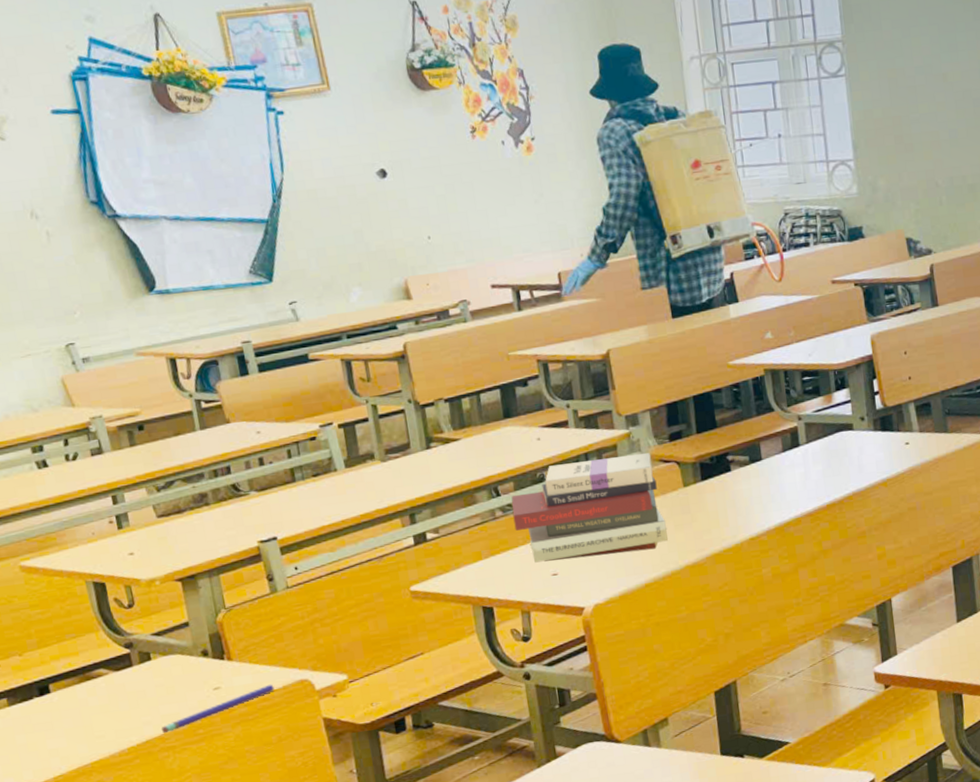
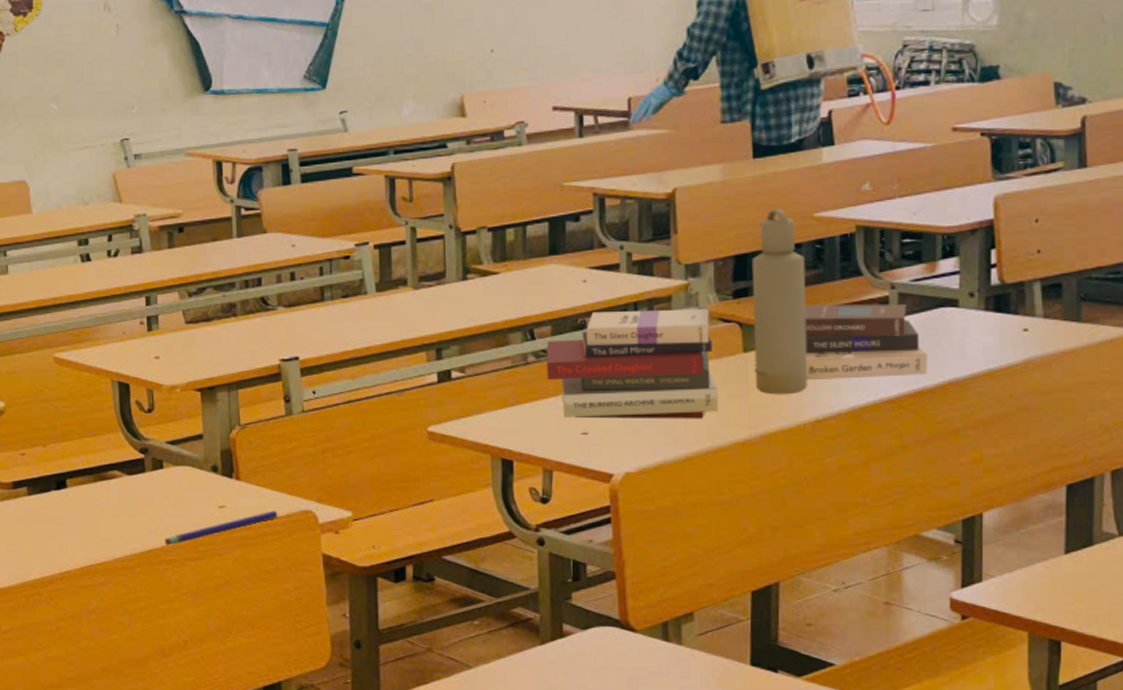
bottle: none [681,359,741,521] -> present [752,208,808,395]
books: none [729,432,835,506] -> present [804,303,927,381]

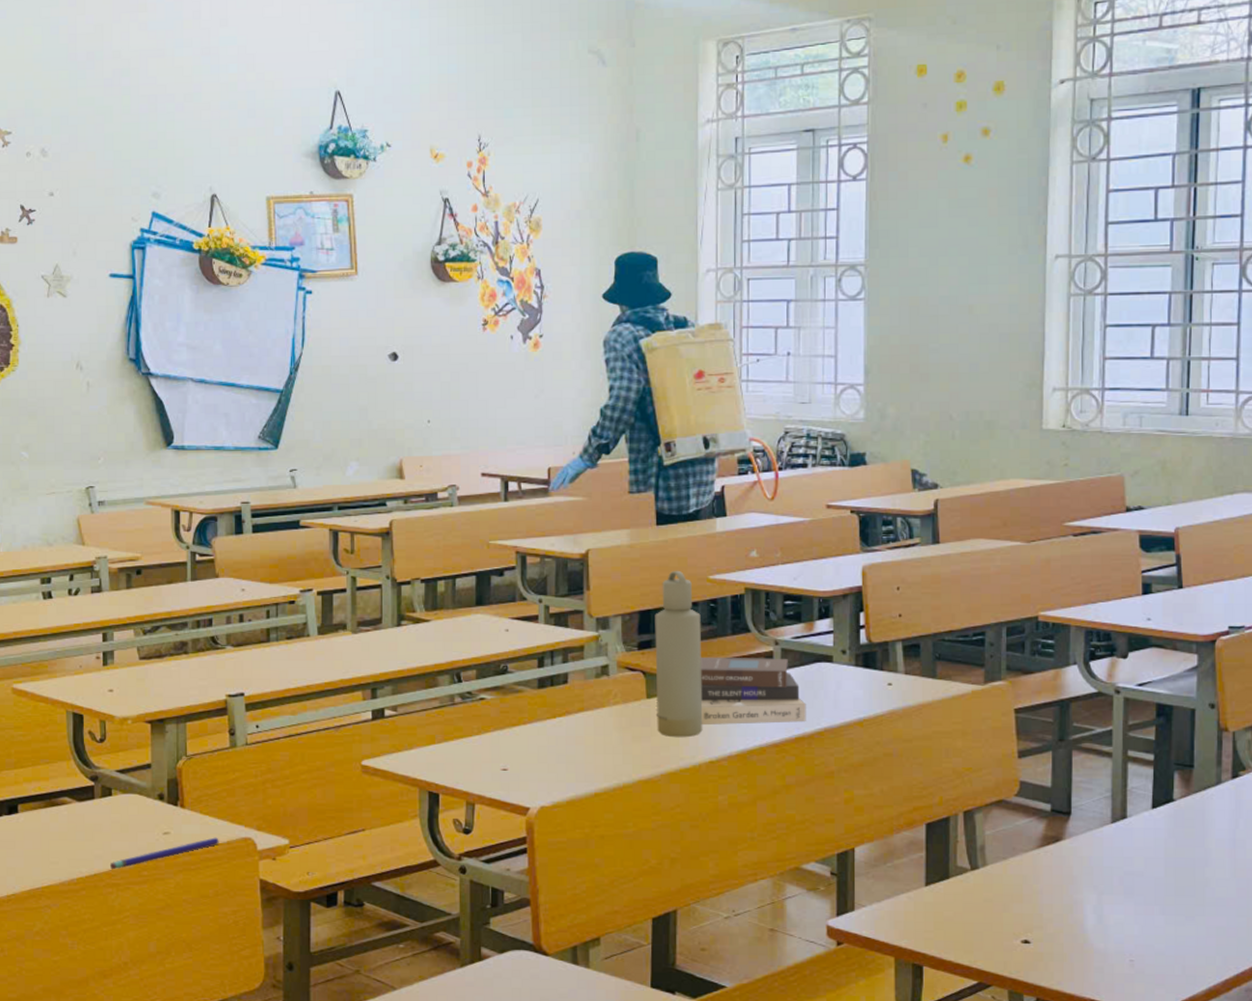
books: present [546,308,718,419] -> none [471,657,624,758]

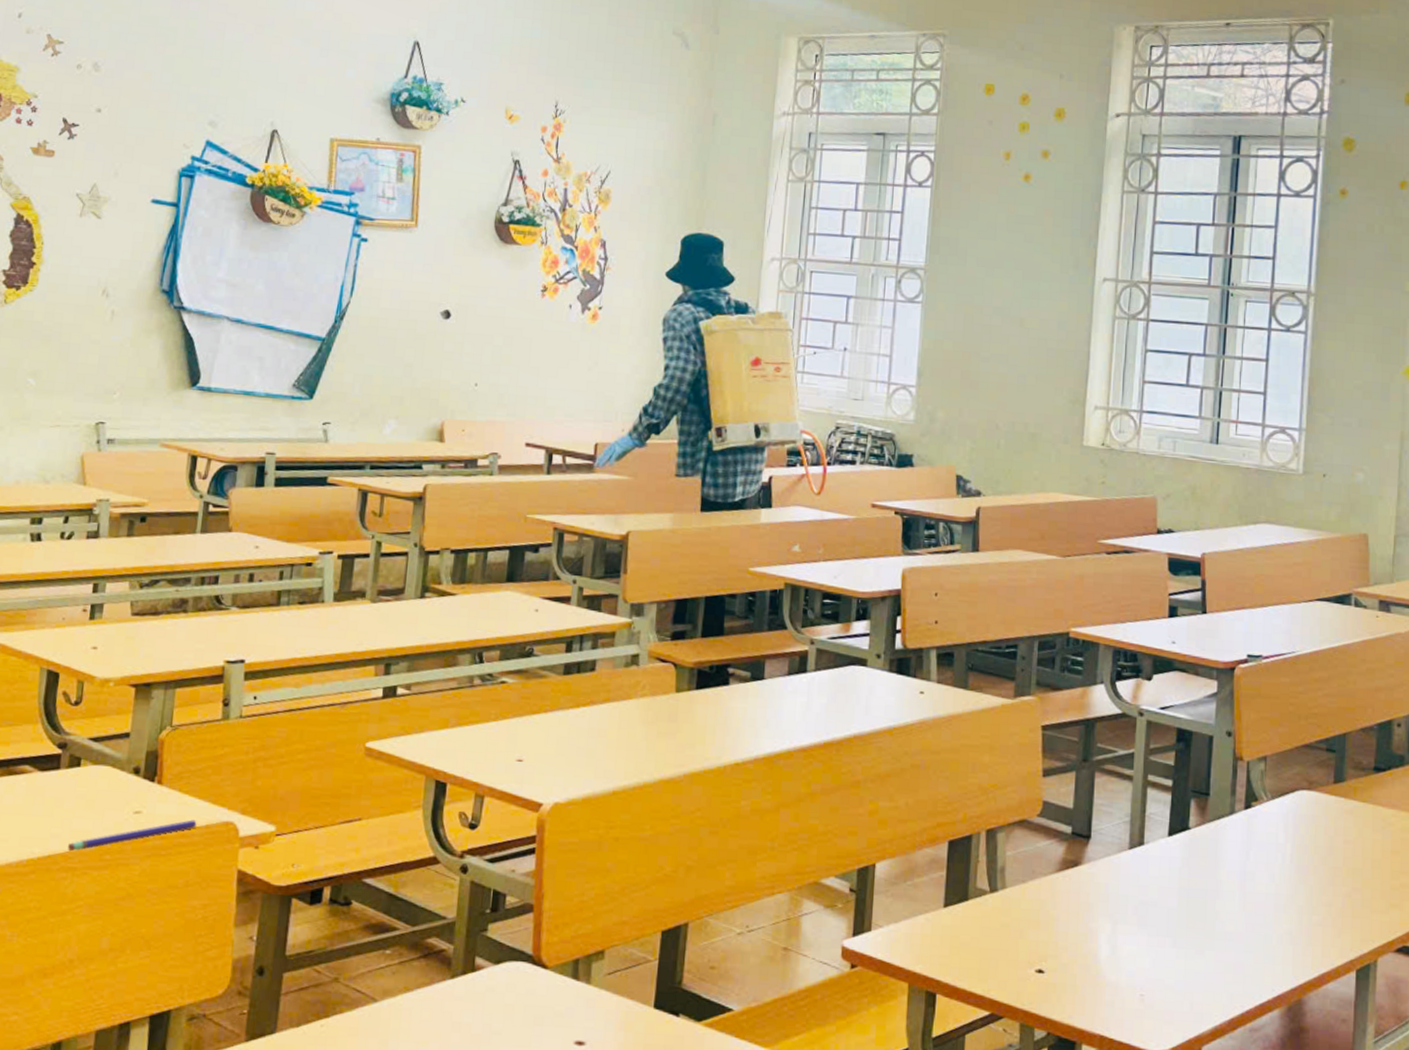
bottle: present [655,570,703,738] -> none [683,559,738,737]
books: present [700,656,806,726] -> none [730,651,837,728]

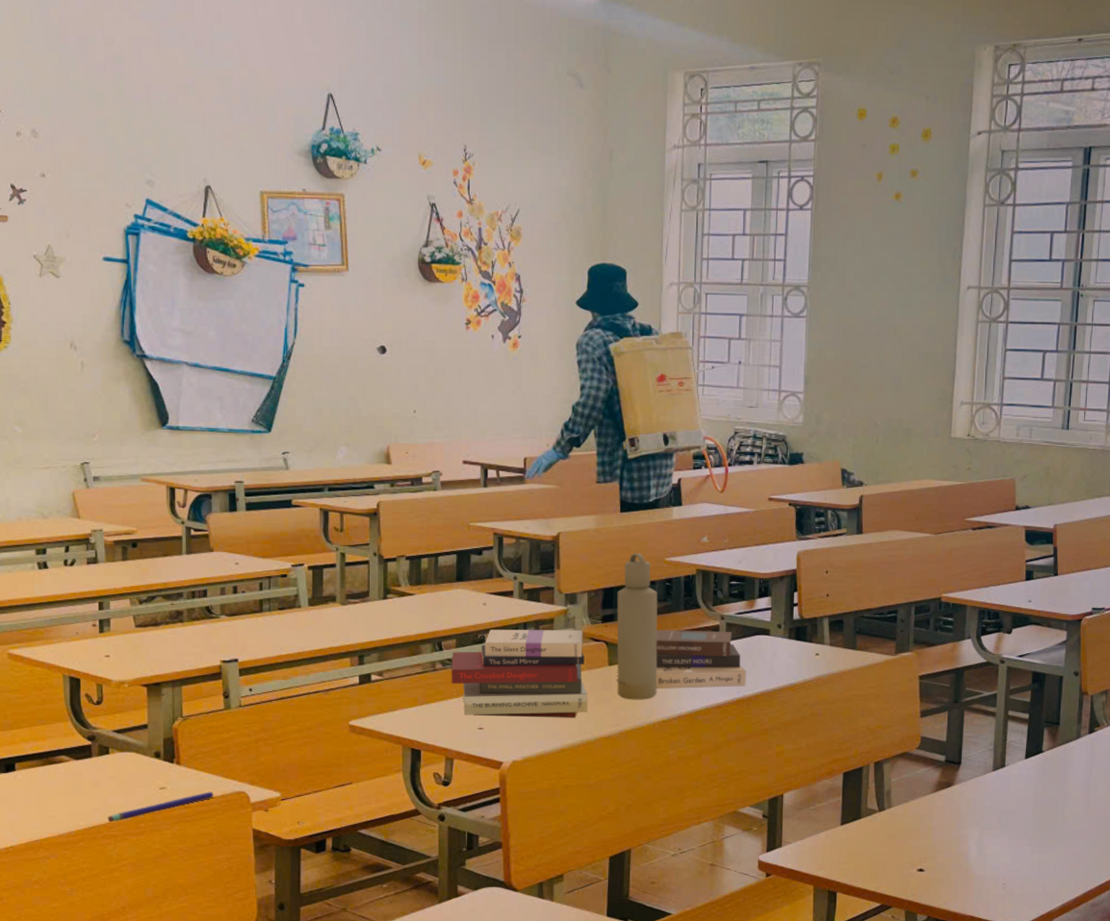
books: none [490,641,649,754] -> present [451,629,587,718]
bottle: none [683,559,738,737] -> present [617,552,658,700]
books: none [730,651,837,728] -> present [656,629,746,690]

